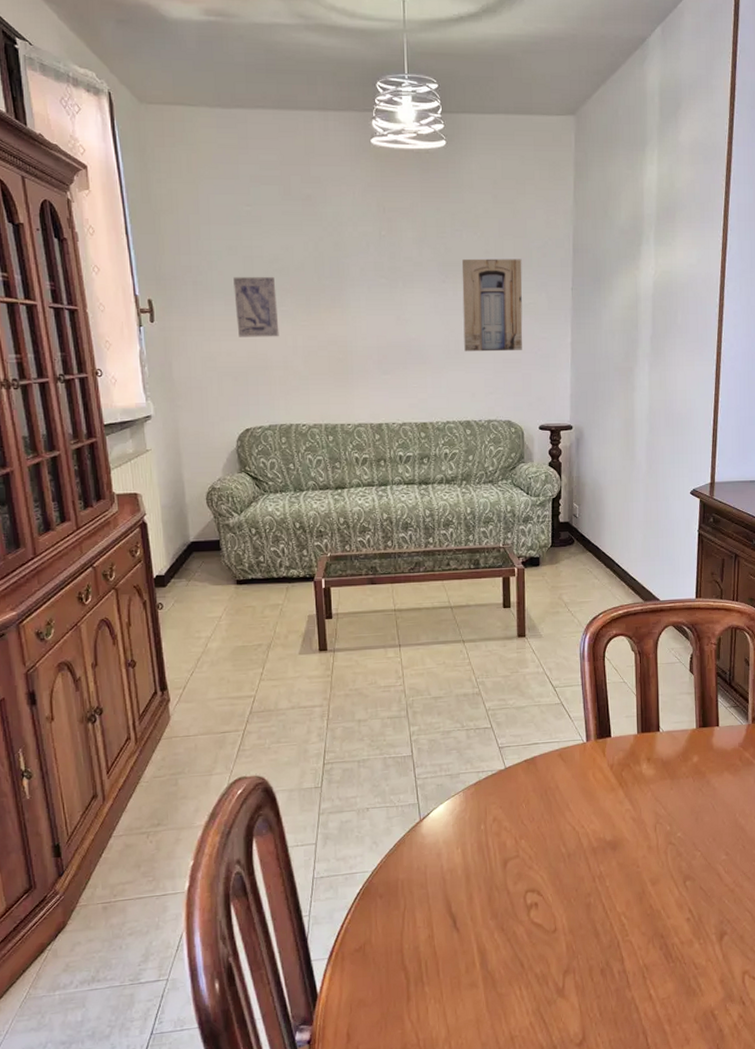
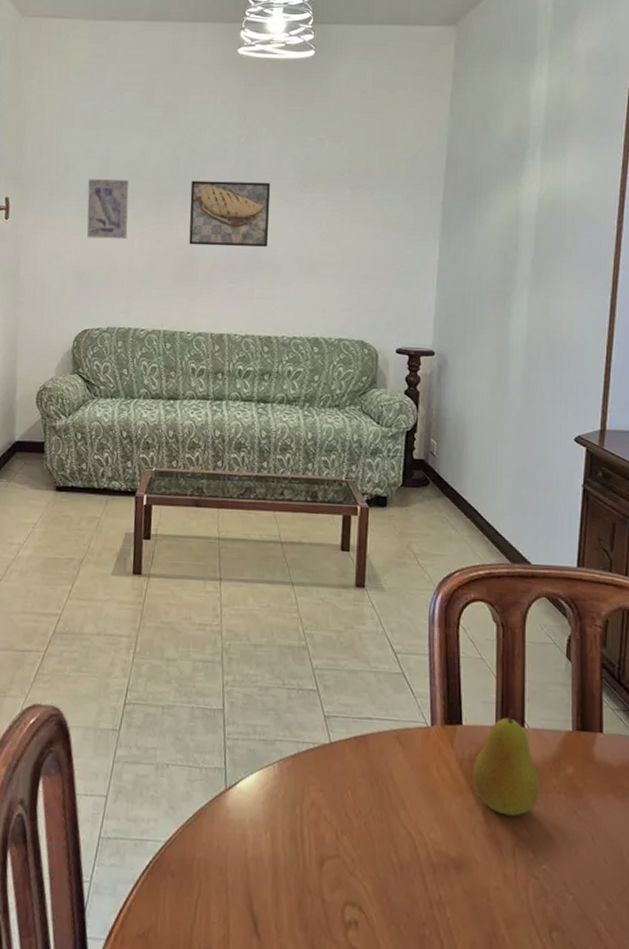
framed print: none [337,275,417,339] -> present [189,180,271,247]
wall art: present [461,258,523,352] -> none [318,168,388,266]
fruit: none [620,717,674,802] -> present [472,708,541,816]

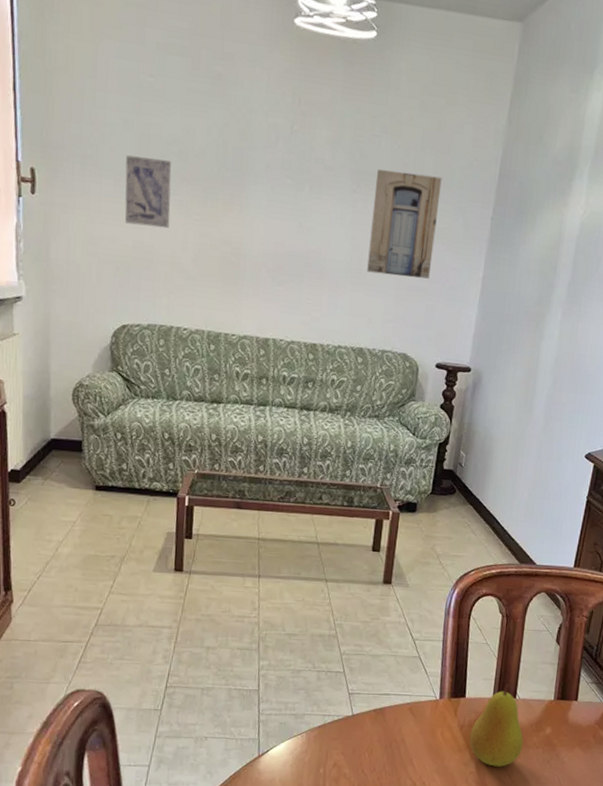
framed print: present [189,180,271,247] -> none [236,168,323,250]
wall art: none [318,168,388,266] -> present [367,169,442,279]

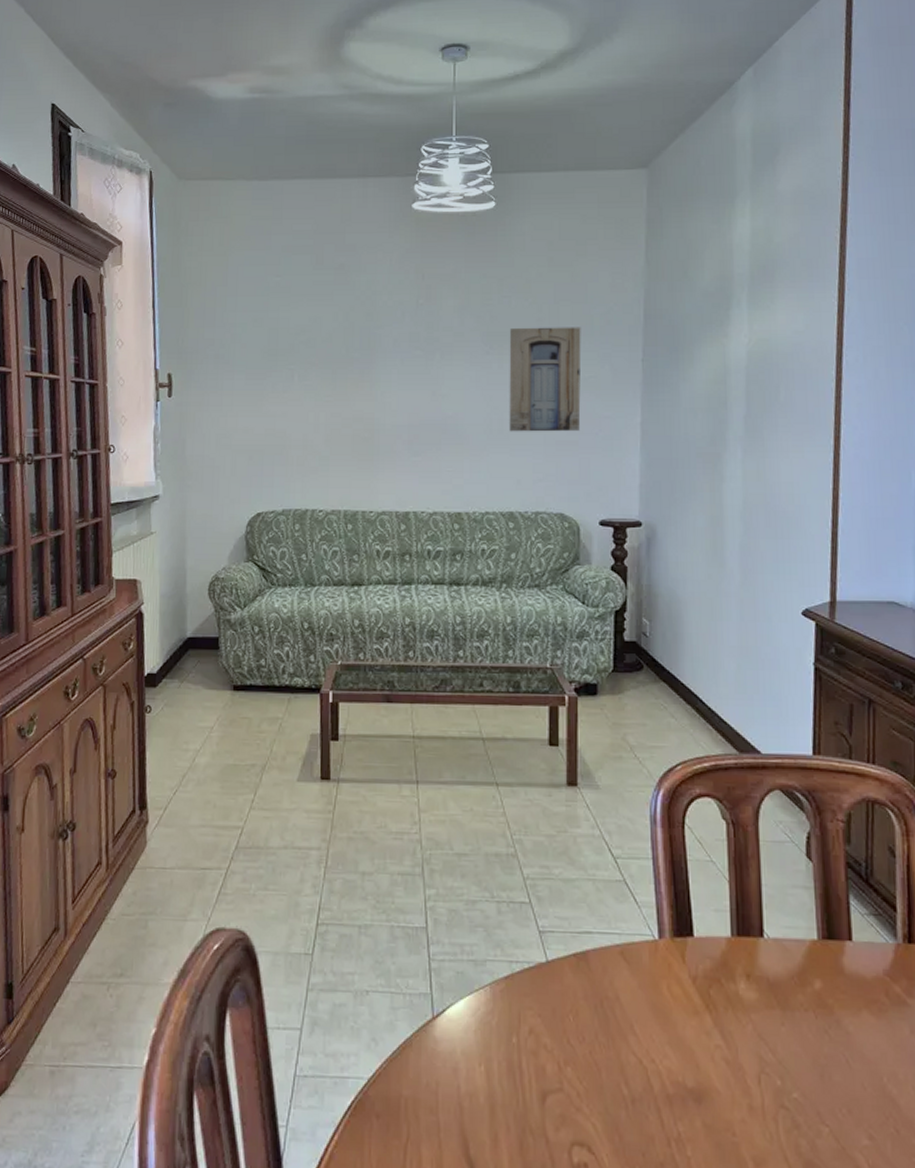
wall art: present [124,155,172,229] -> none [256,350,301,414]
fruit: present [469,683,524,767] -> none [707,915,786,1039]

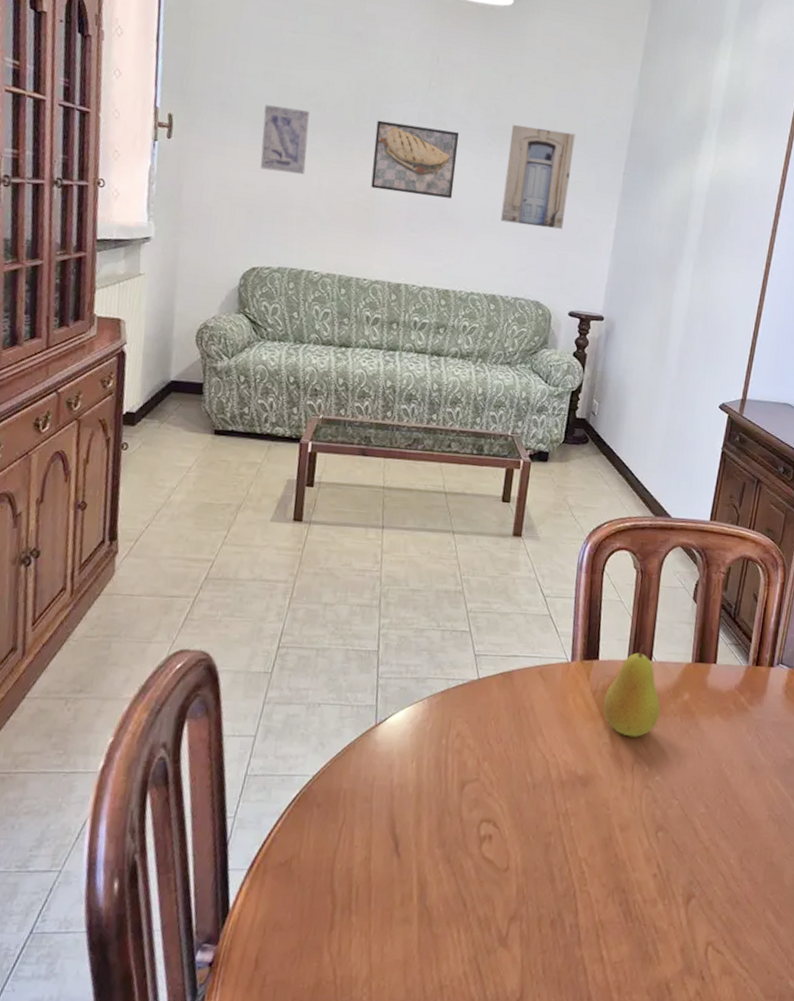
wall art: none [256,350,301,414] -> present [260,104,309,175]
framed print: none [367,346,454,417] -> present [371,120,459,199]
fruit: none [707,915,786,1039] -> present [602,644,661,737]

